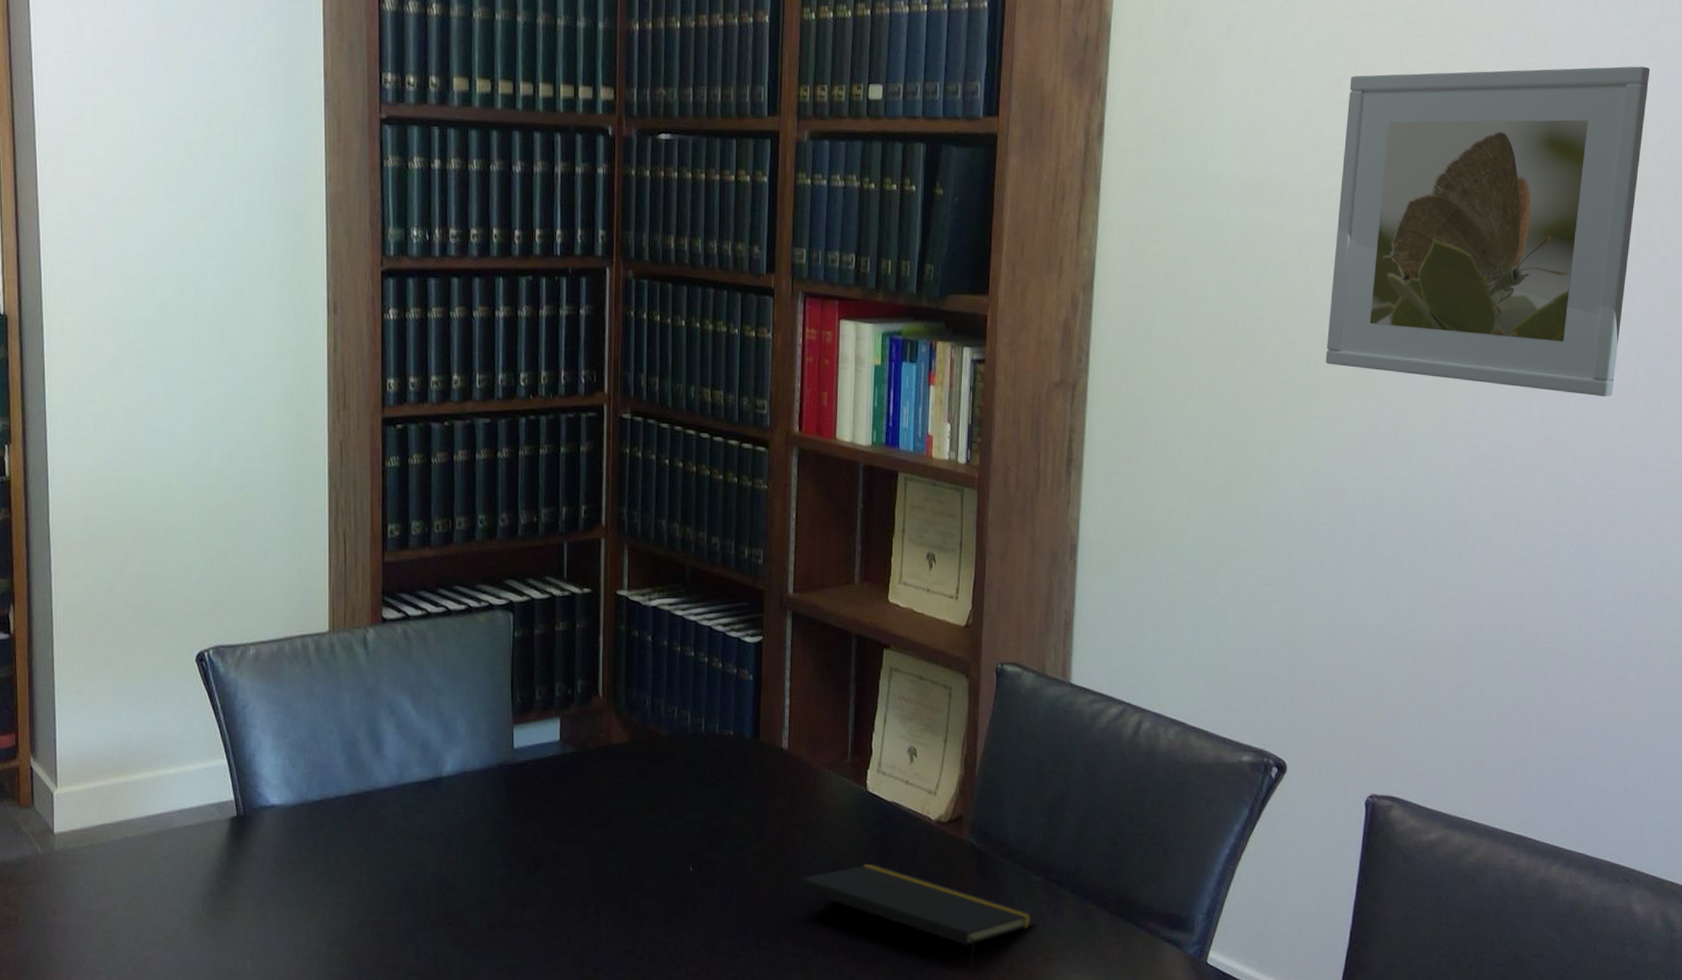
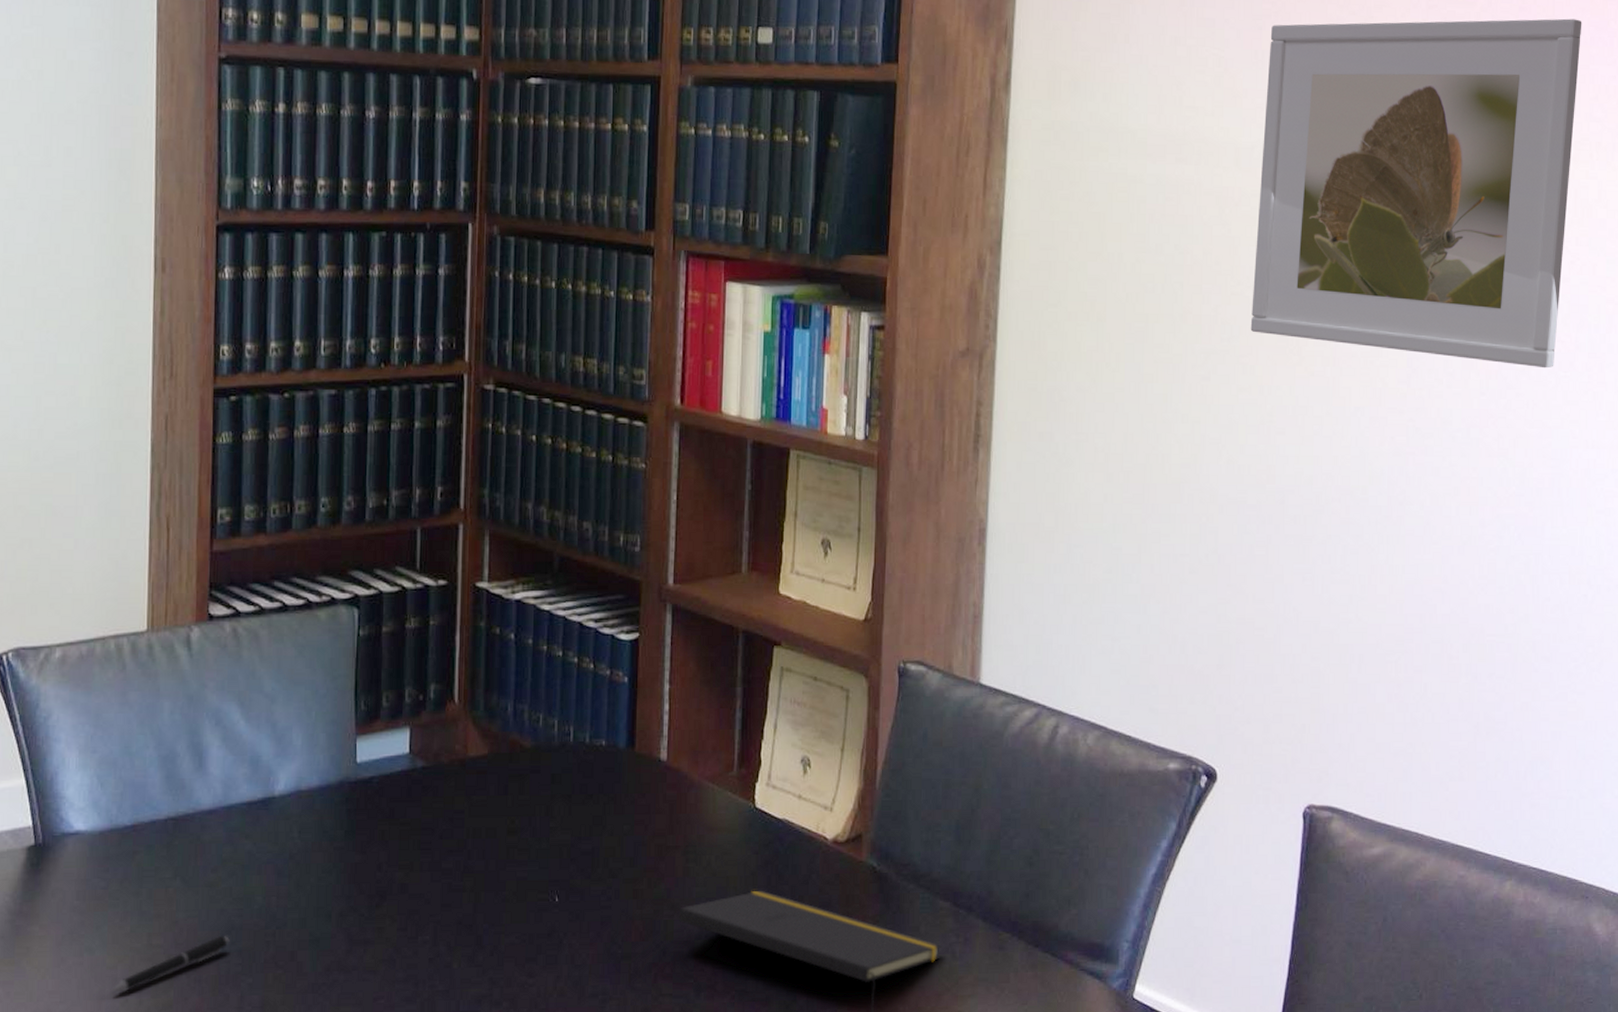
pen: none [306,895,406,943] -> present [111,935,230,993]

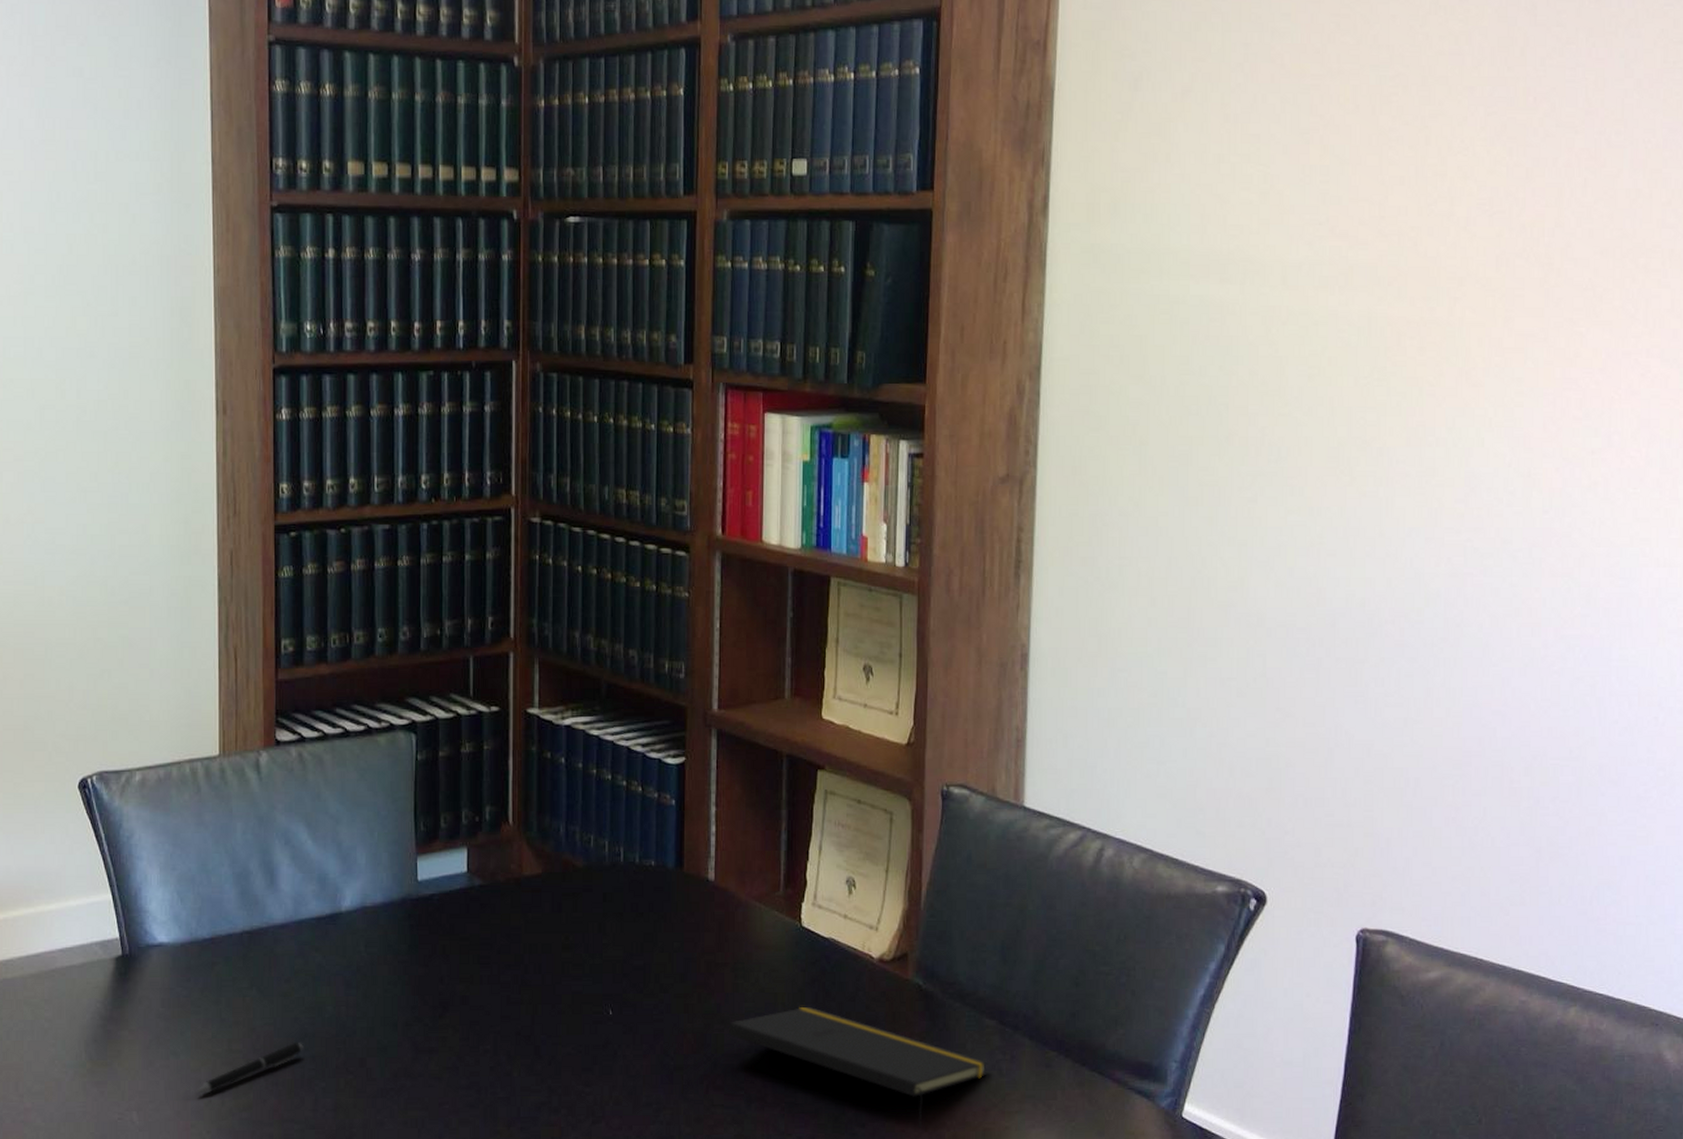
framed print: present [1250,18,1582,369] -> none [1299,121,1654,485]

